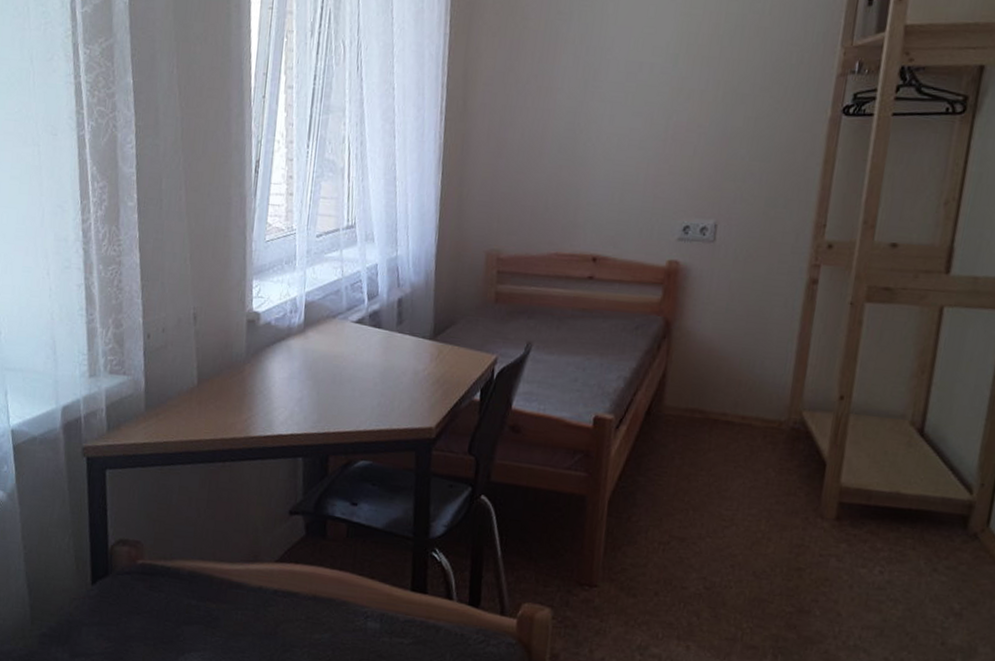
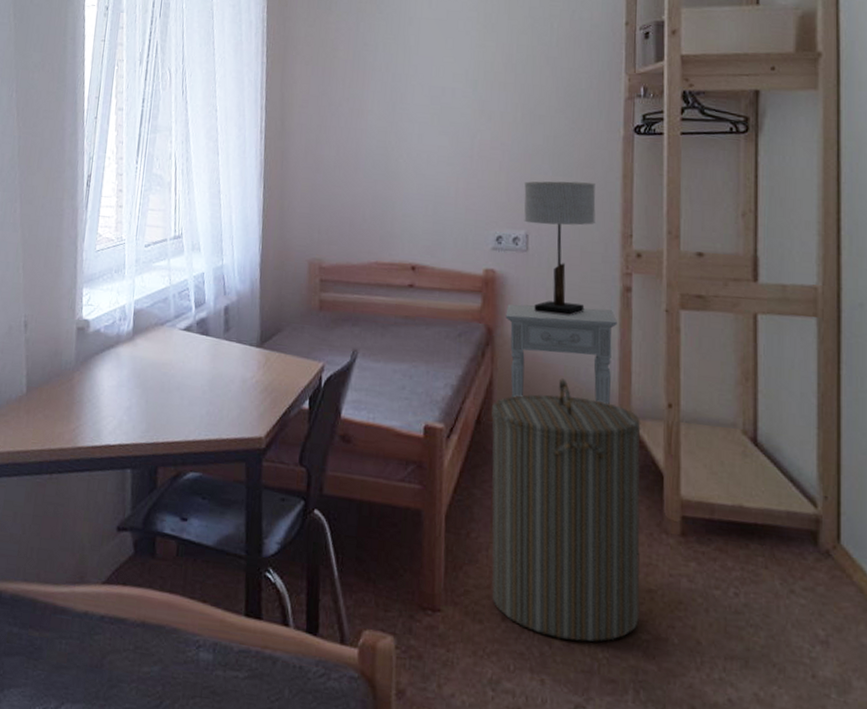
laundry hamper: none [647,371,811,614] -> present [491,378,641,642]
nightstand: none [683,296,799,396] -> present [505,304,617,404]
table lamp: none [714,166,794,309] -> present [524,181,596,316]

